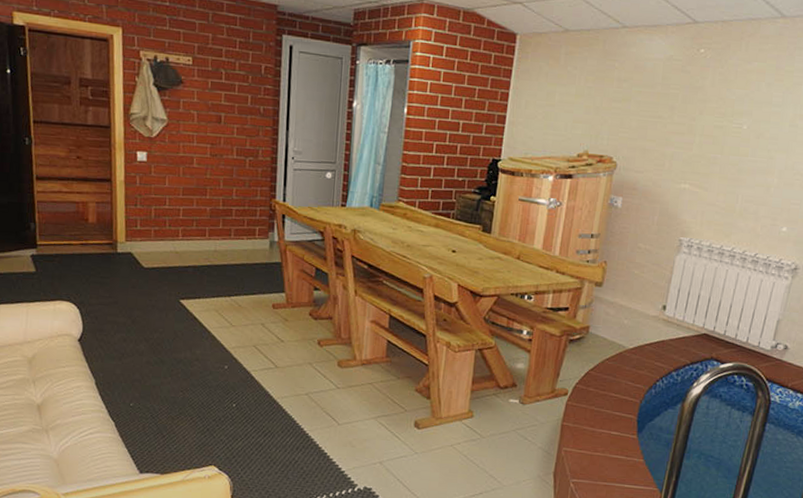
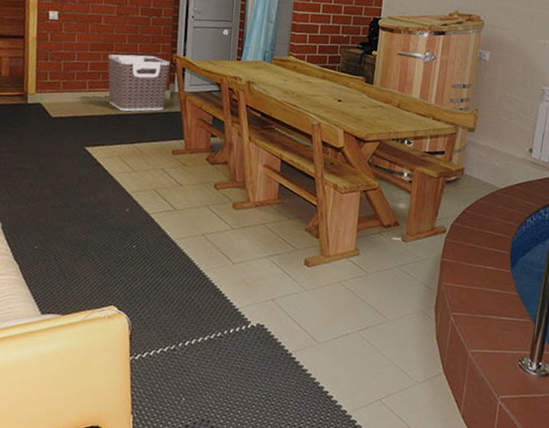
clothes hamper: none [201,199,269,262] -> present [107,54,171,112]

